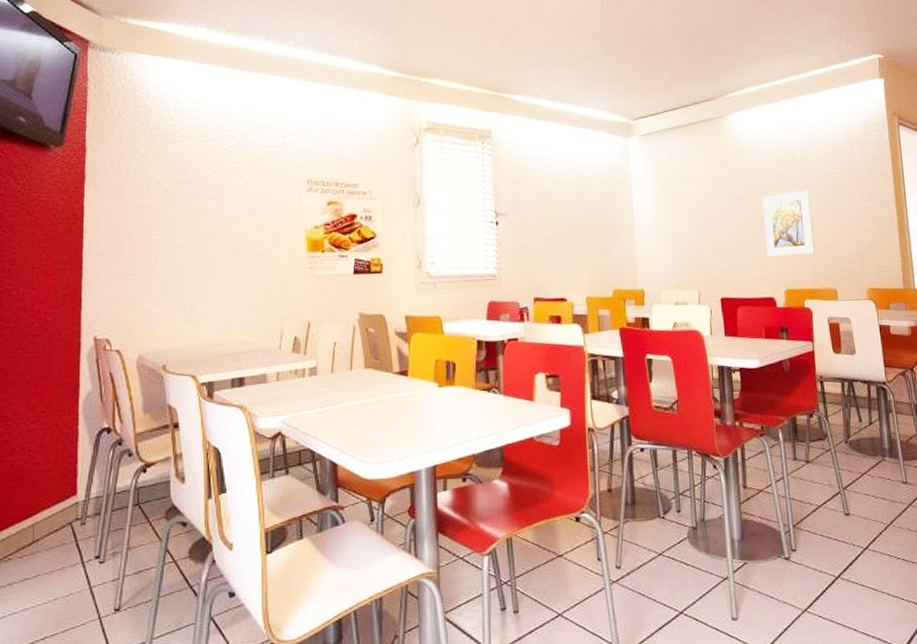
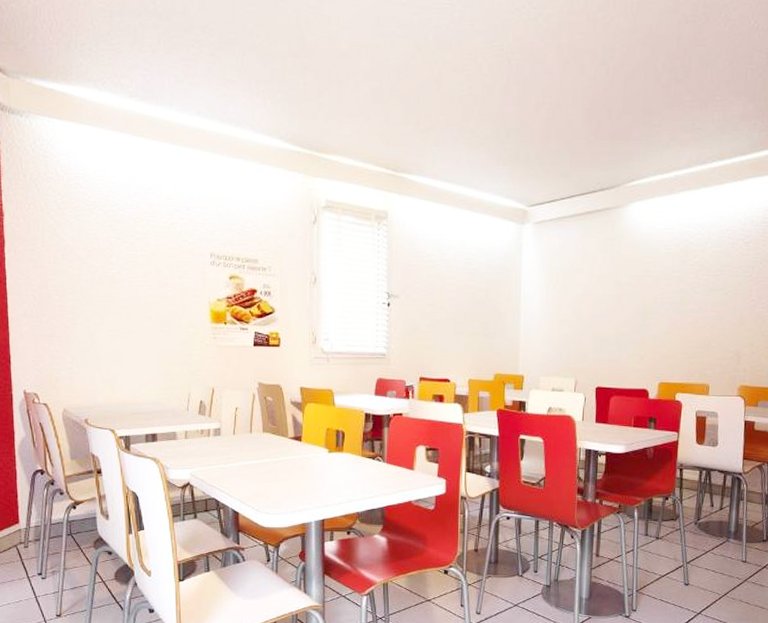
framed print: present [762,190,815,257] -> none [646,286,697,351]

